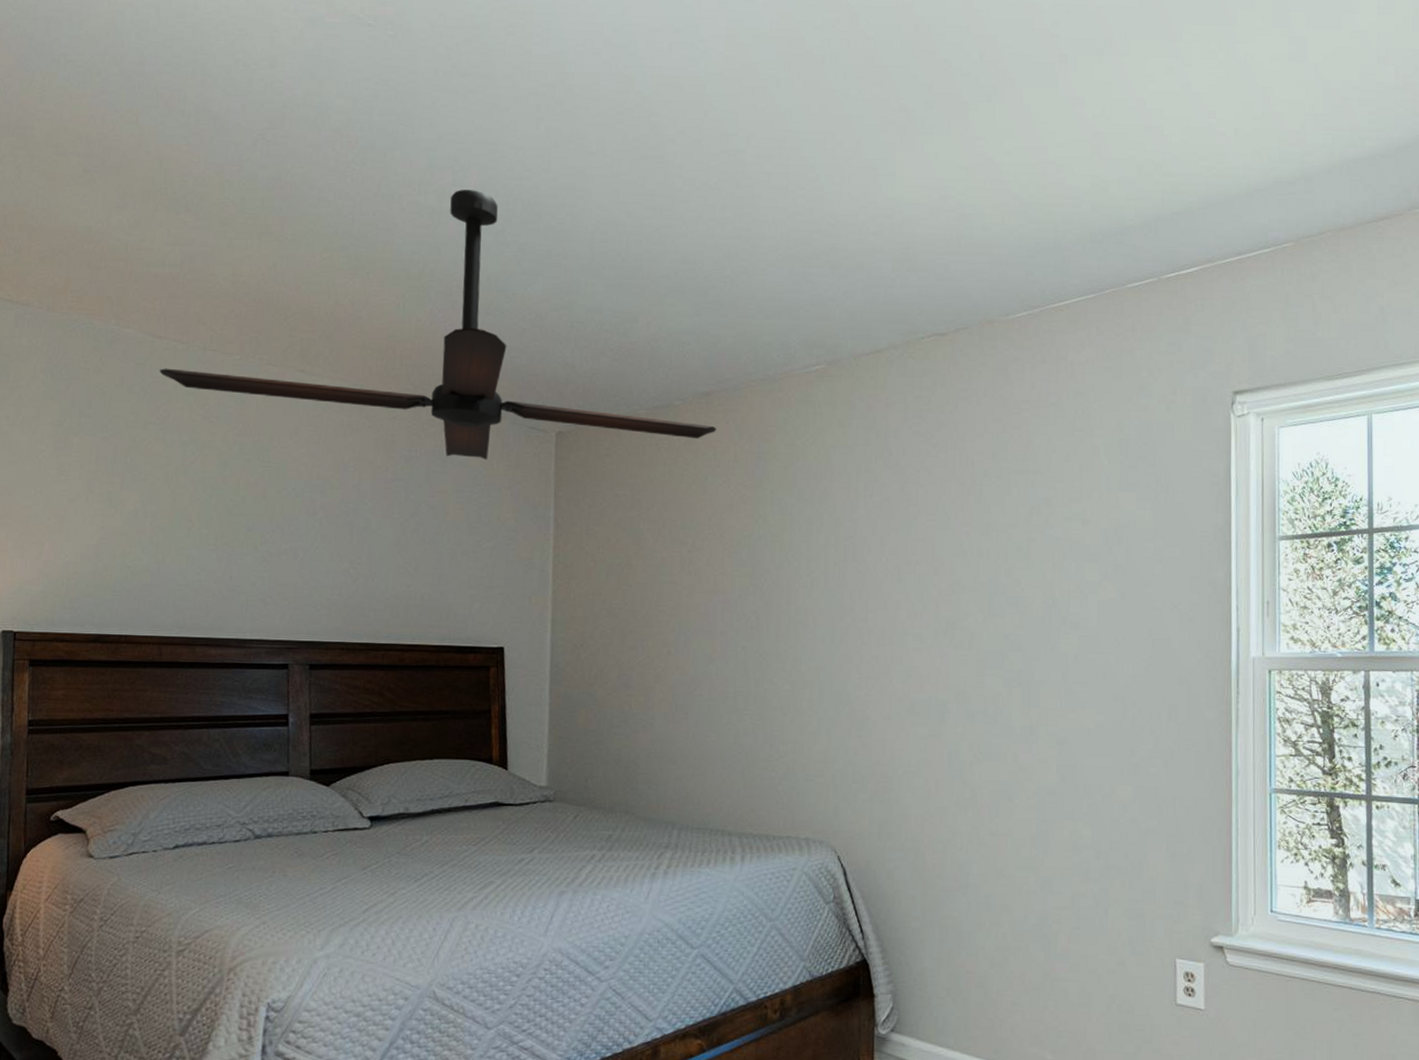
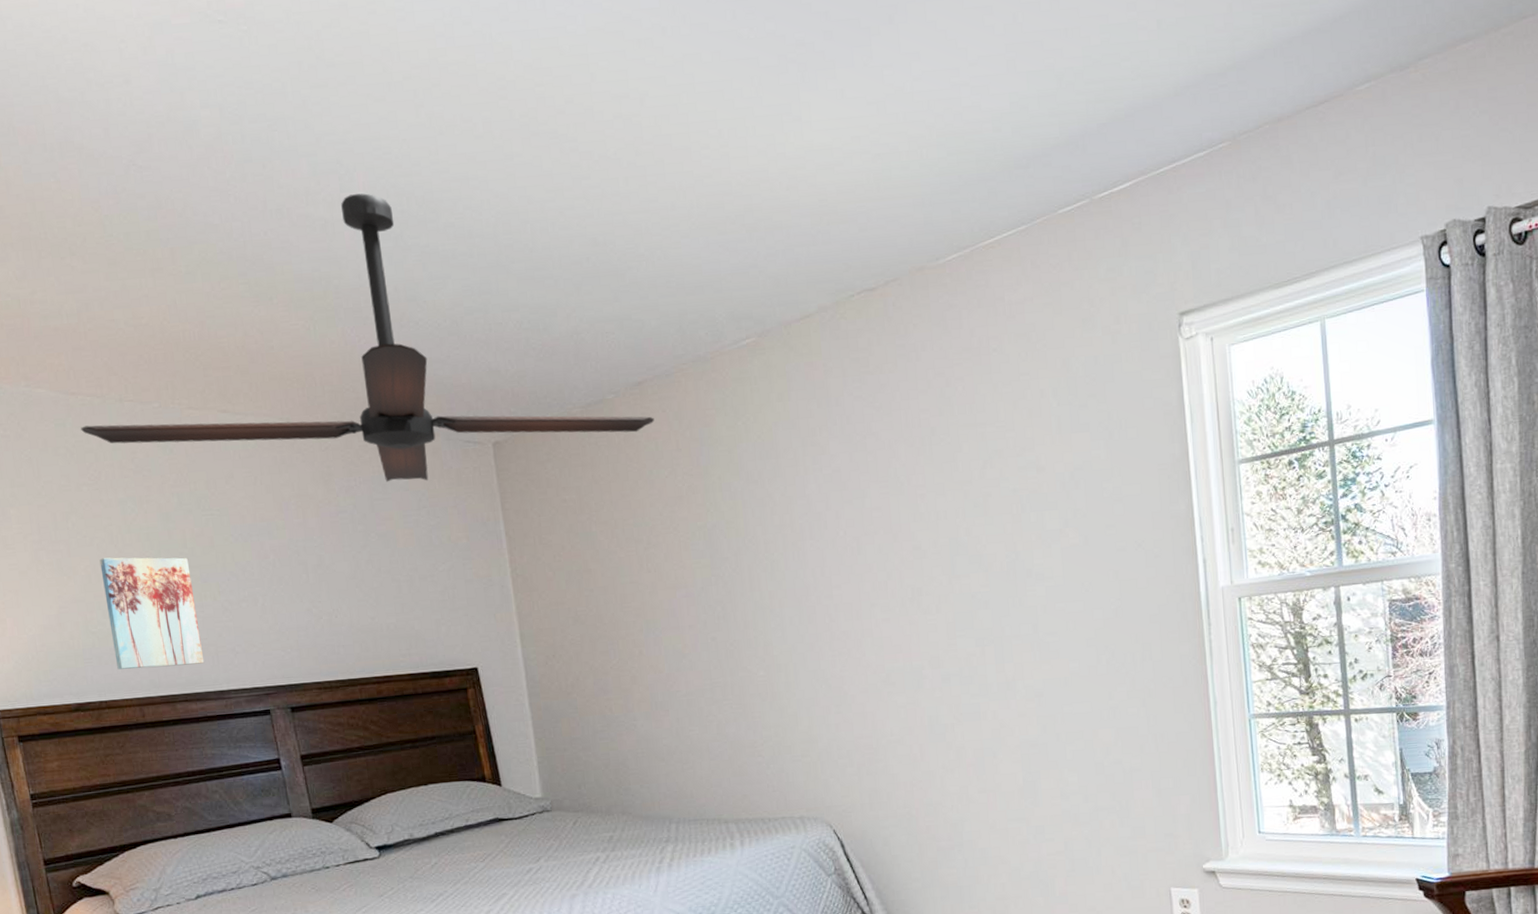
wall art: none [144,495,237,610] -> present [99,557,205,670]

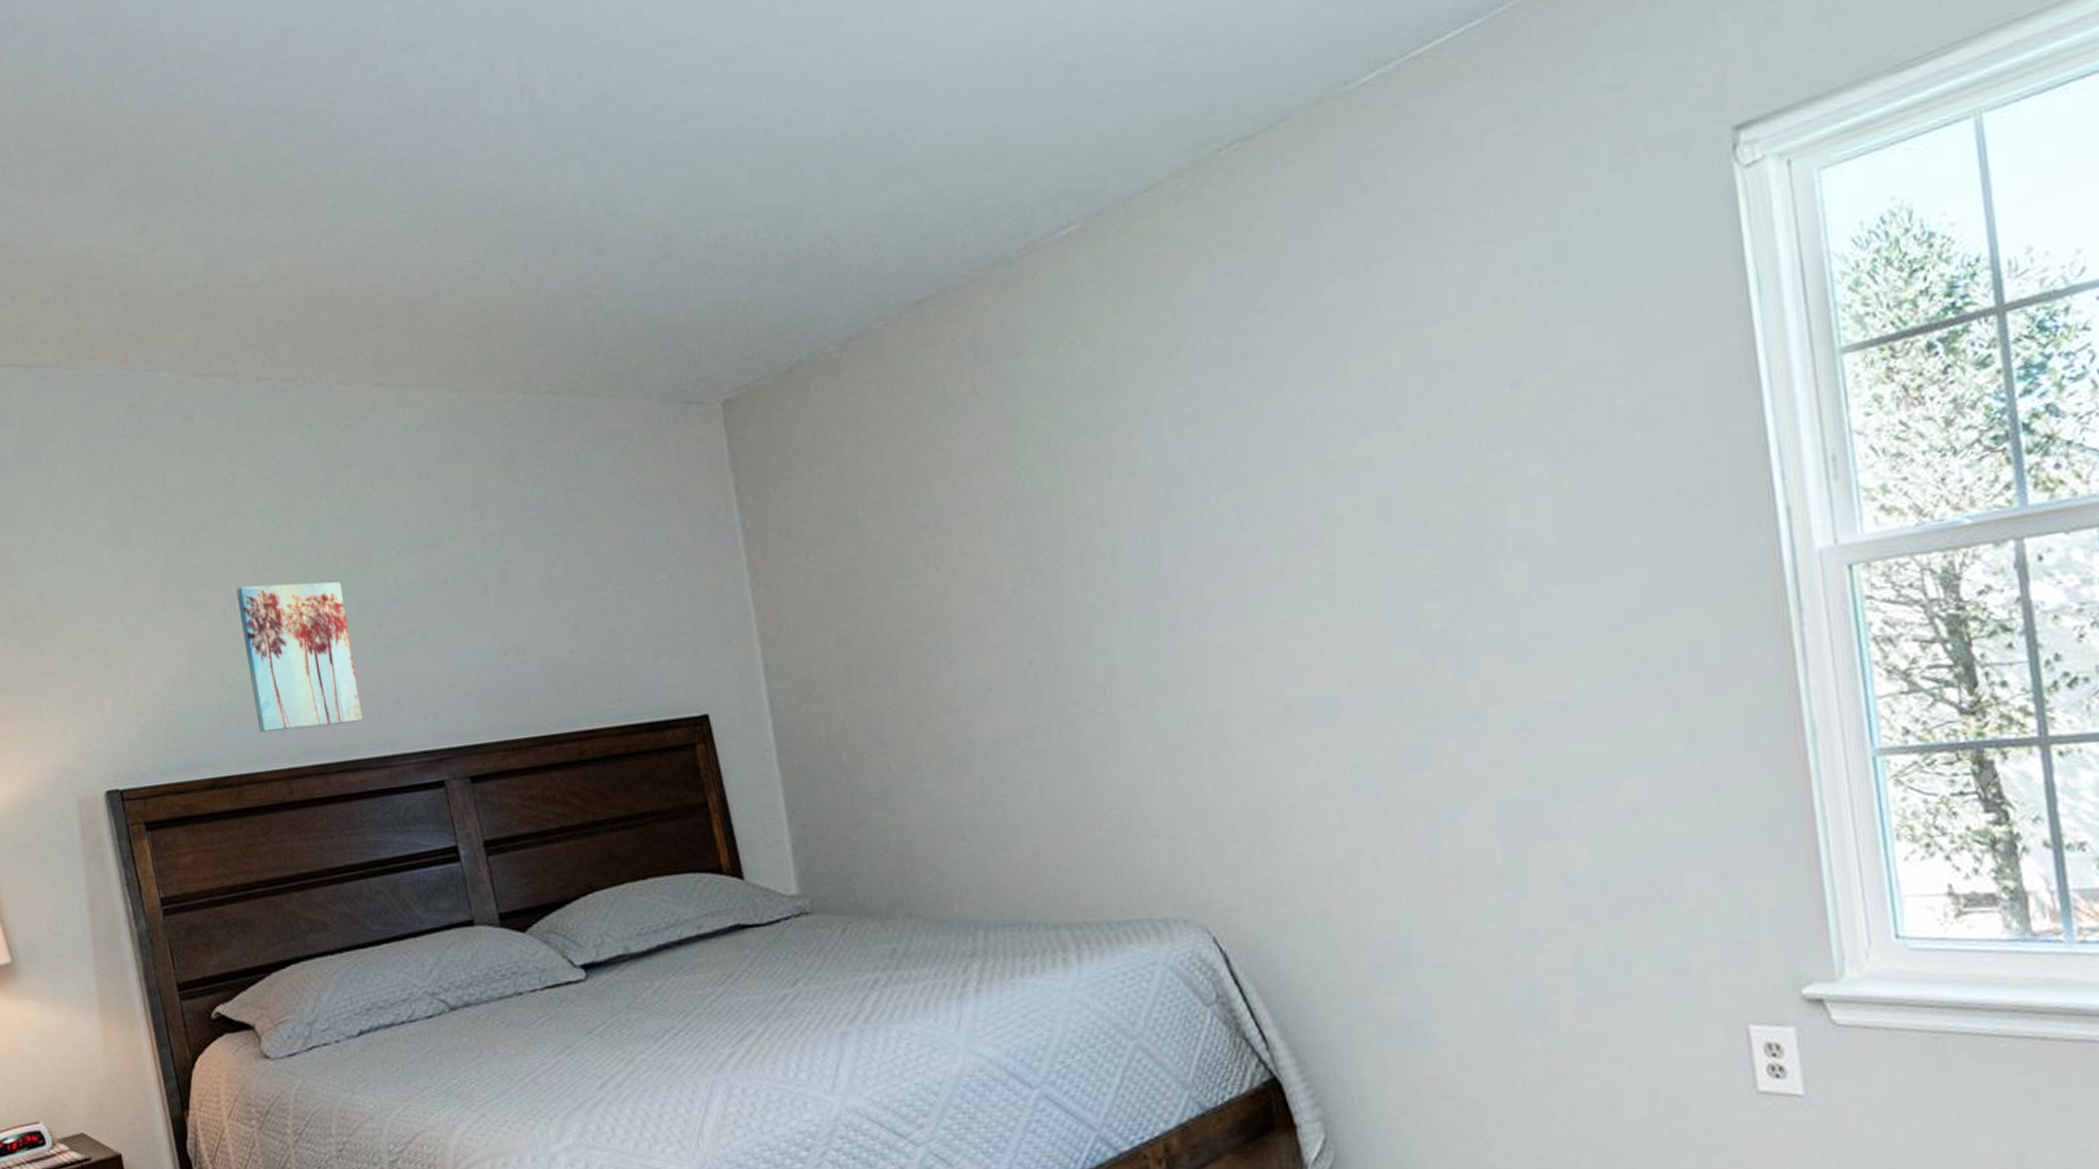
ceiling fan: present [81,193,655,482] -> none [211,76,940,466]

